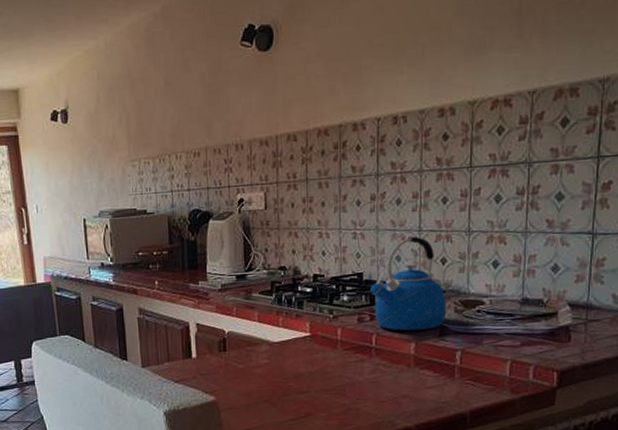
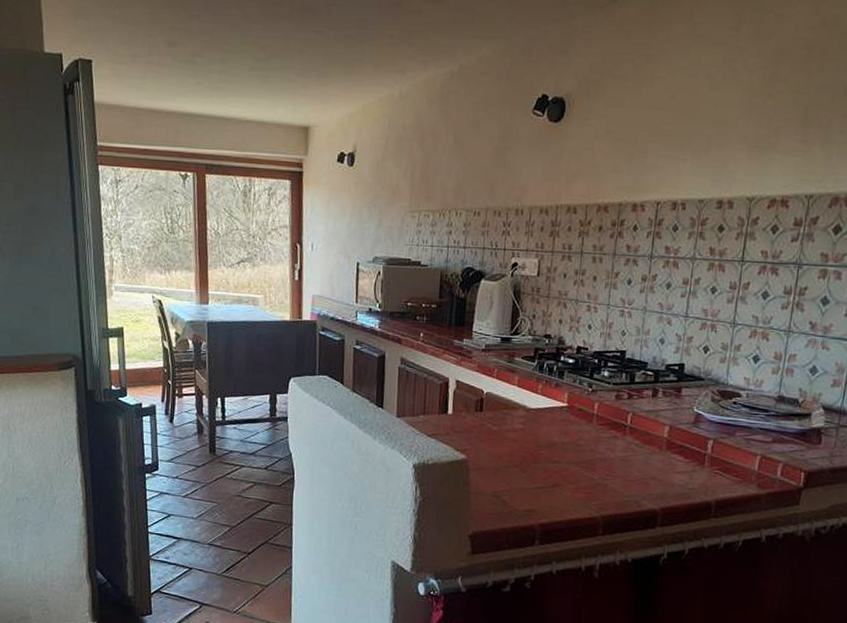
kettle: present [370,236,447,331] -> none [631,321,705,415]

